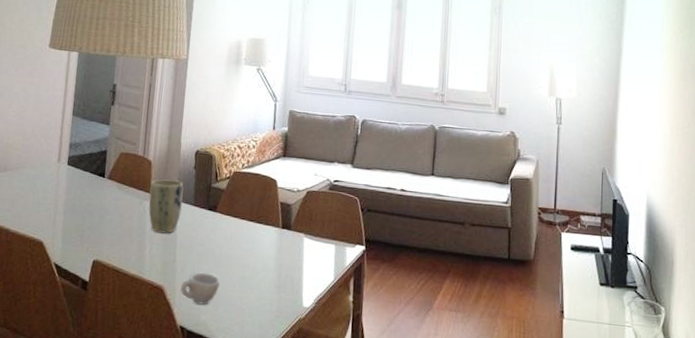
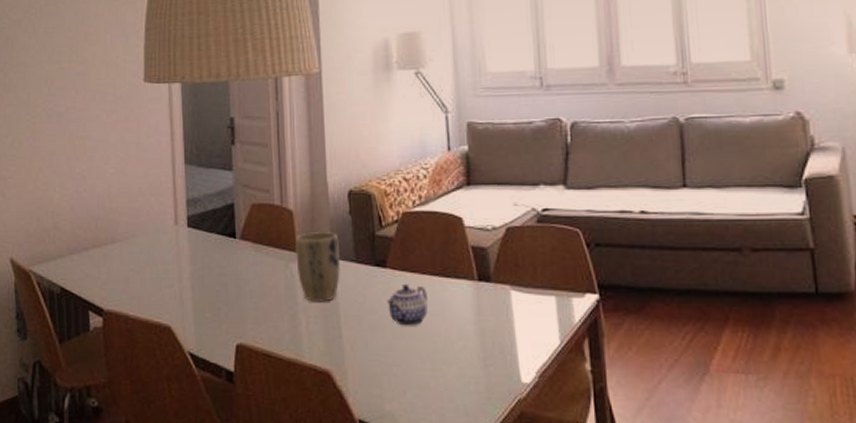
cup: present [180,272,220,305] -> none [352,349,404,390]
teapot: none [212,225,244,258] -> present [386,283,428,326]

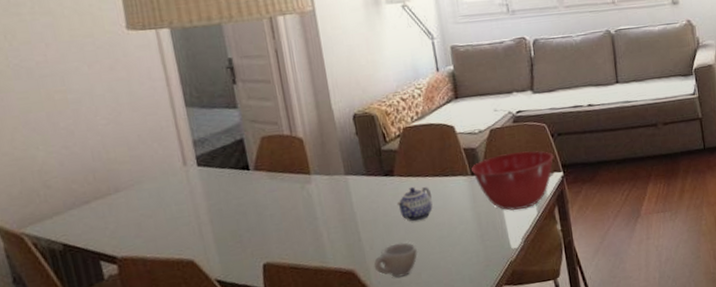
plant pot: present [295,231,341,302] -> none [308,152,354,216]
cup: none [352,349,404,390] -> present [374,242,417,278]
mixing bowl: none [479,260,588,335] -> present [471,150,554,211]

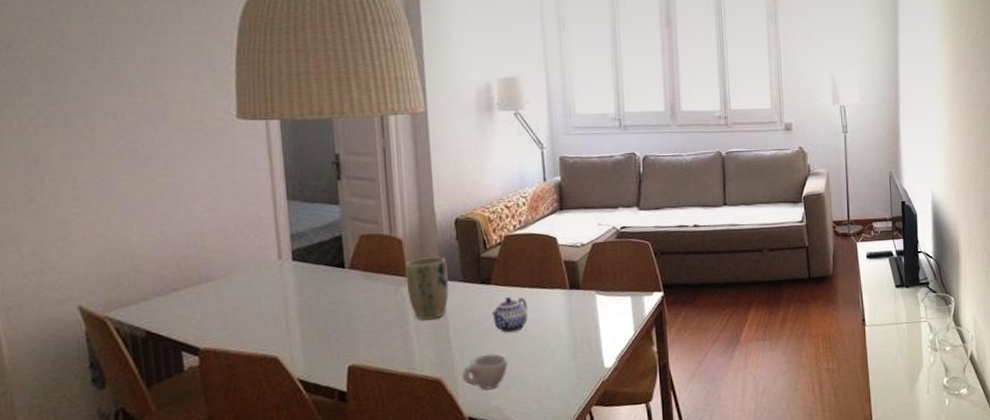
plant pot: none [308,152,354,216] -> present [405,256,450,320]
mixing bowl: present [471,150,554,211] -> none [570,268,656,328]

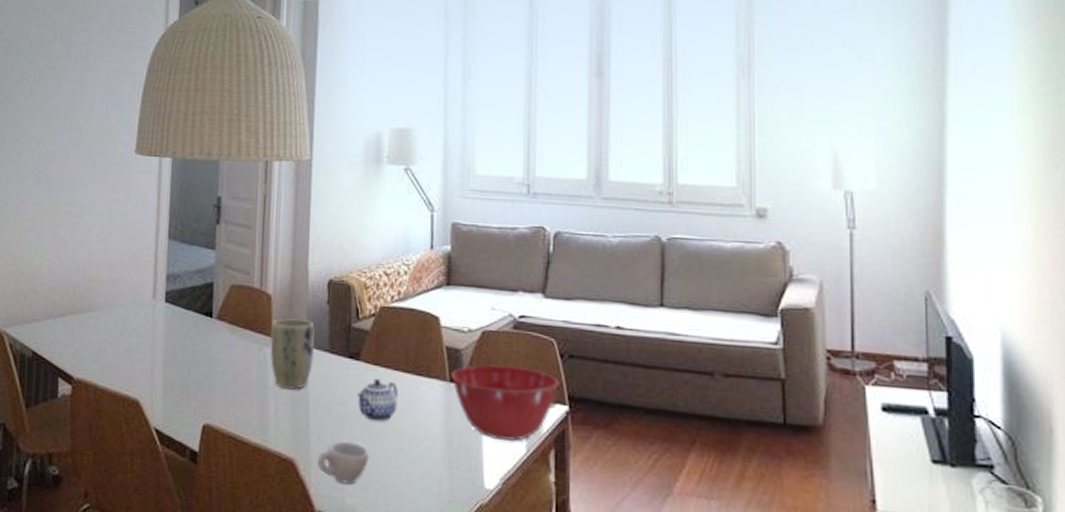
mixing bowl: none [570,268,656,328] -> present [451,364,560,442]

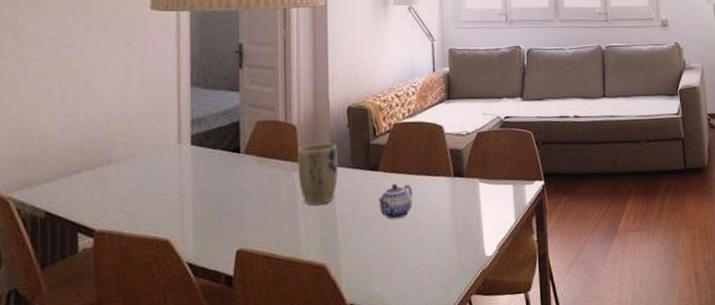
cup: present [317,441,369,484] -> none [346,240,391,276]
mixing bowl: present [451,364,560,442] -> none [455,157,537,216]

